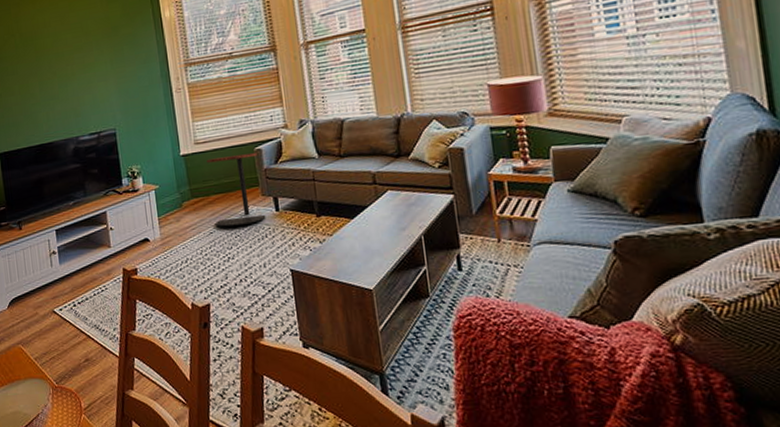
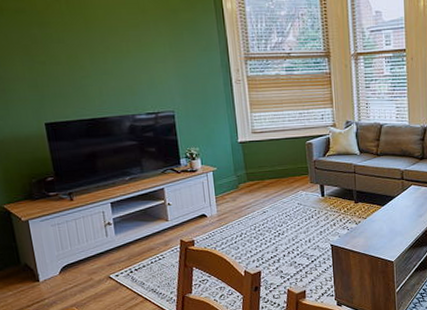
side table: present [207,153,266,227] -> none [263,146,313,208]

